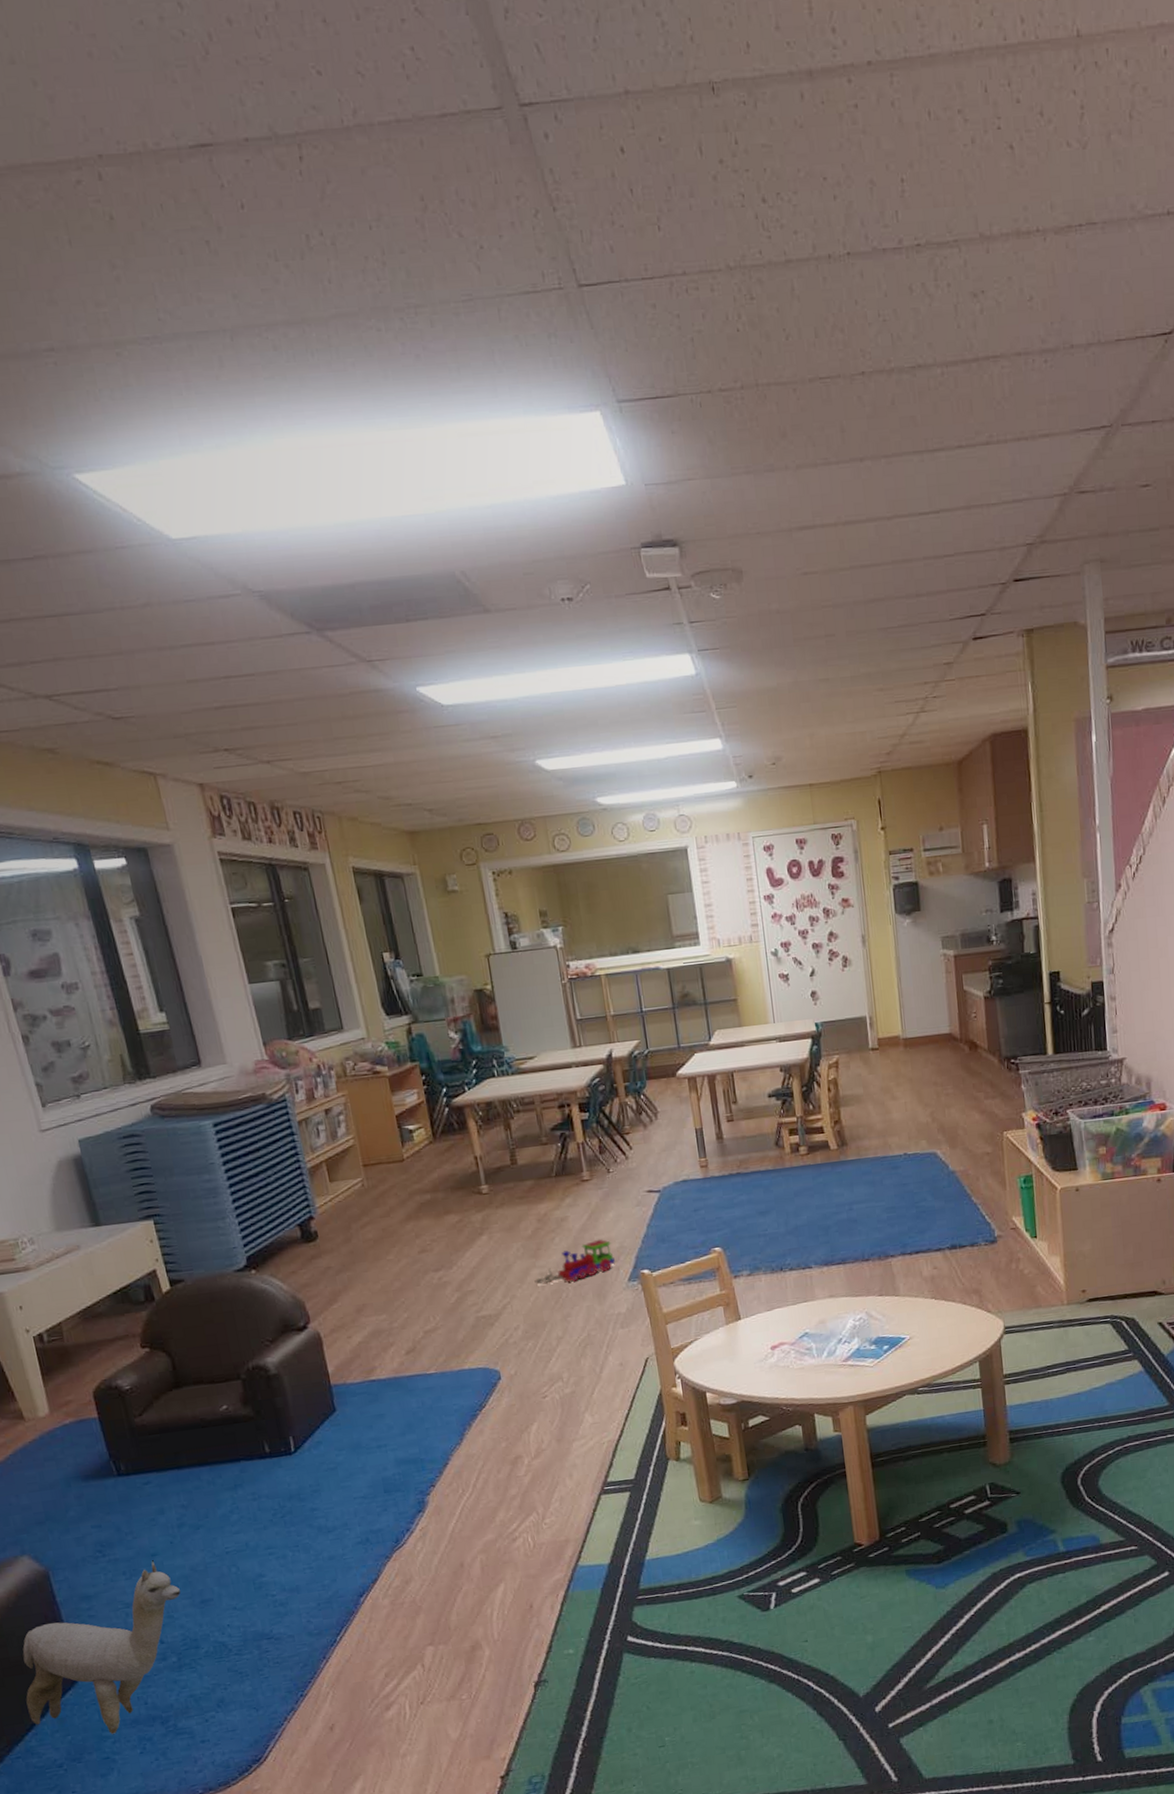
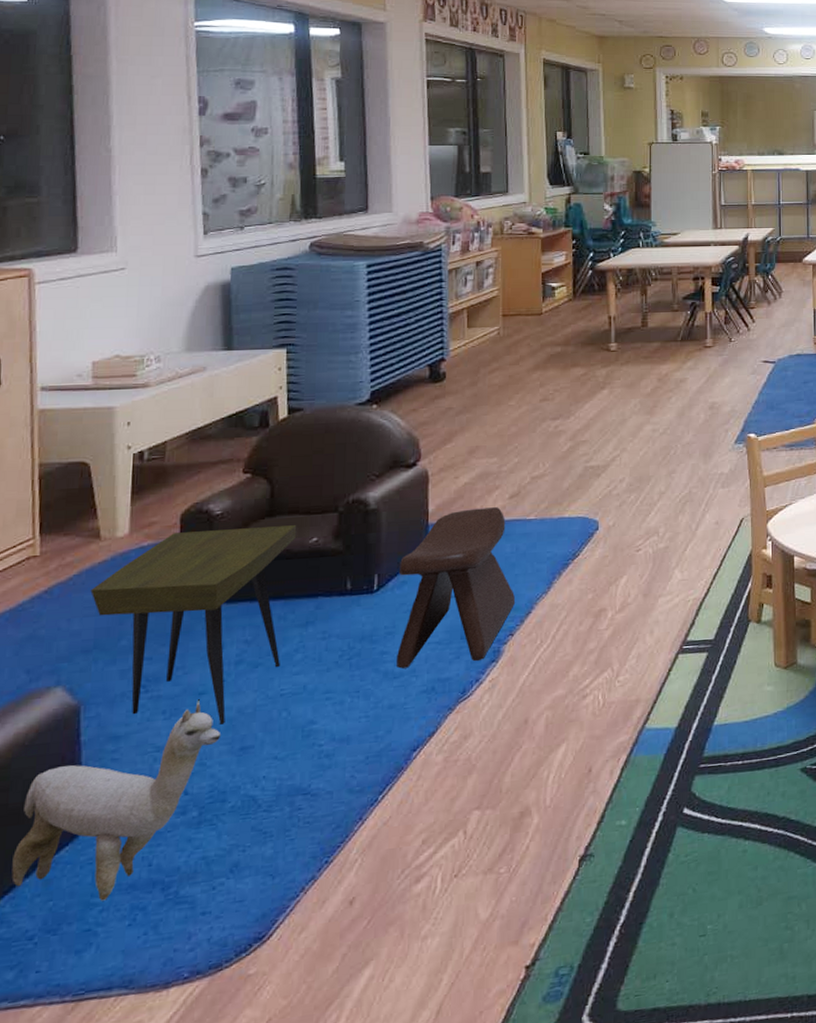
side table: none [29,1394,219,1581] -> present [90,525,297,724]
stool: none [311,1363,432,1523] -> present [397,507,516,669]
toy train: present [534,1240,616,1285] -> none [646,402,726,440]

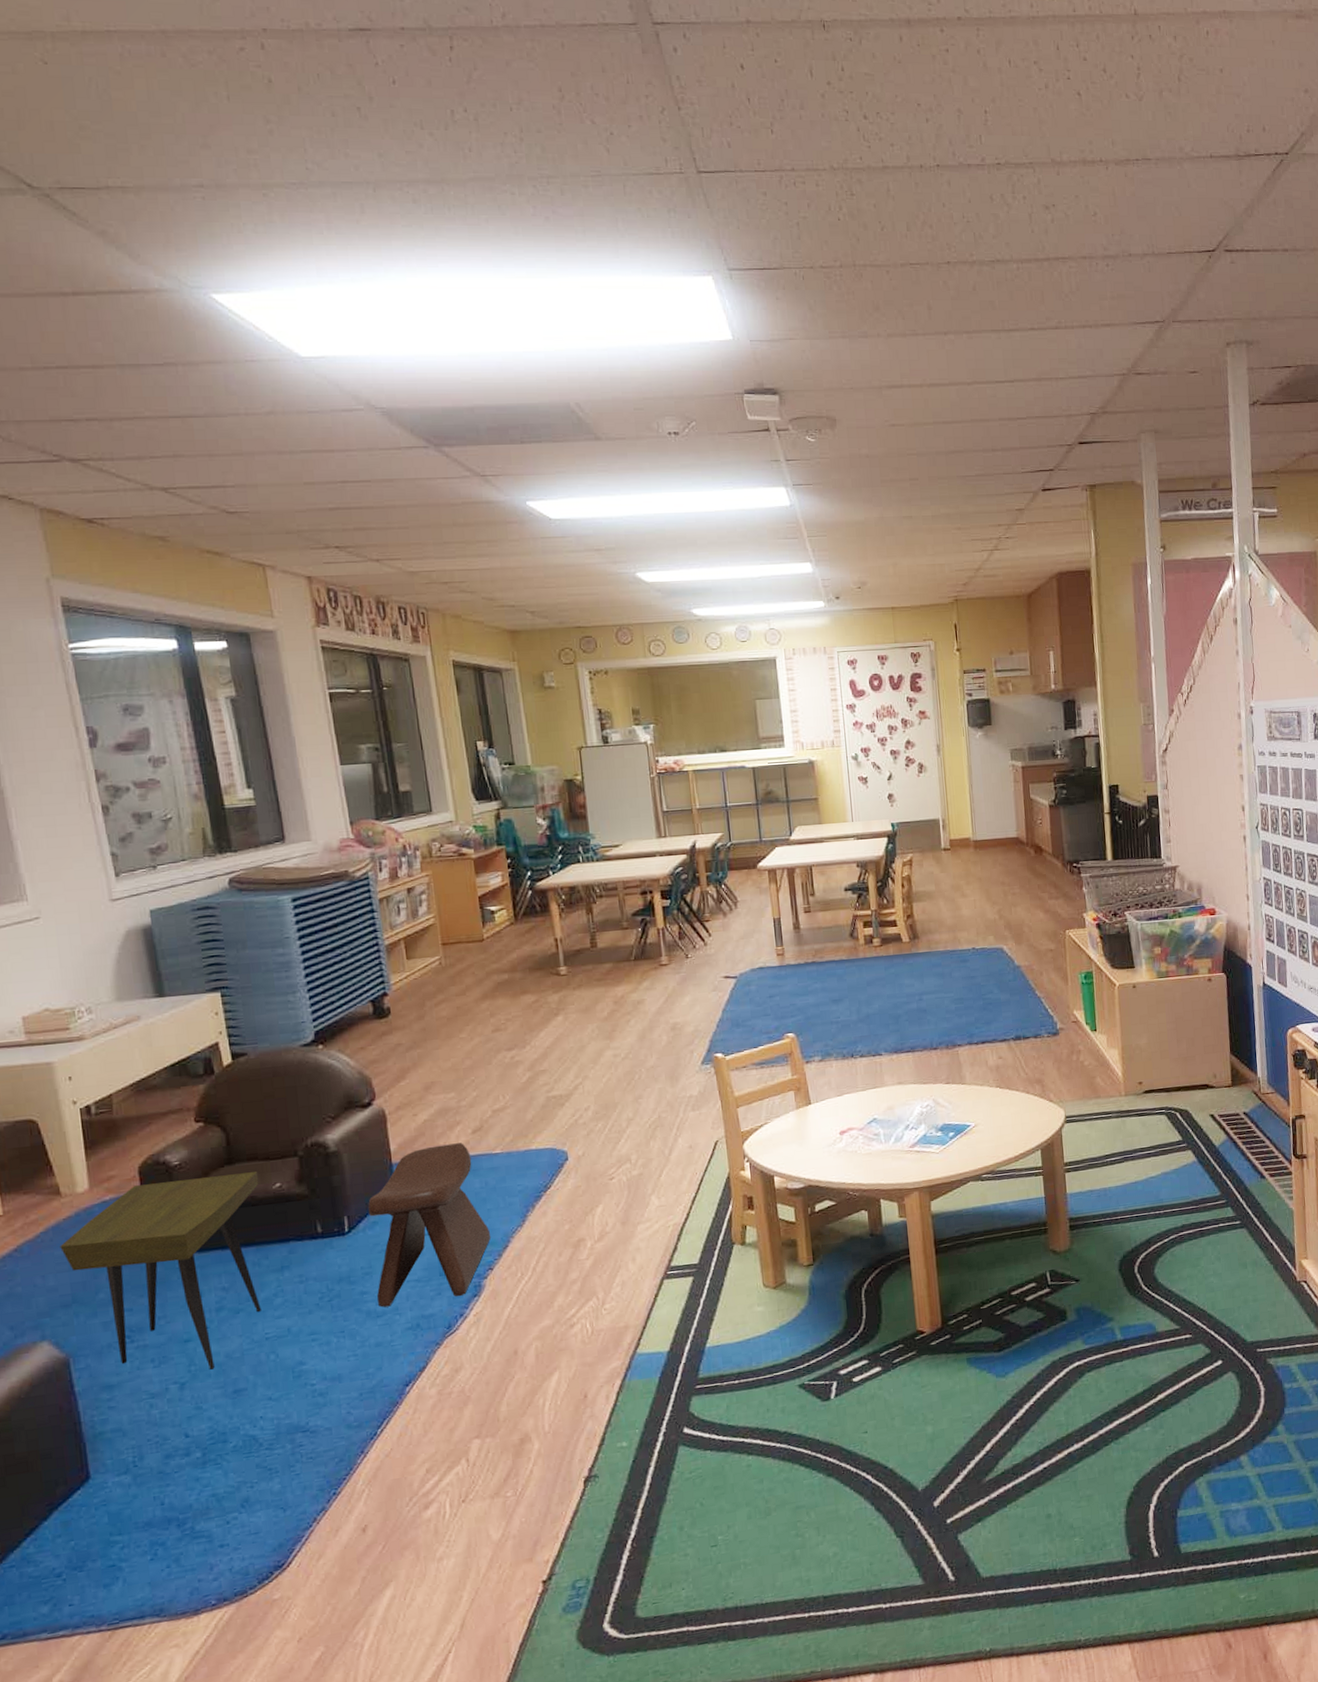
plush toy: present [11,699,222,901] -> none [28,1346,213,1539]

